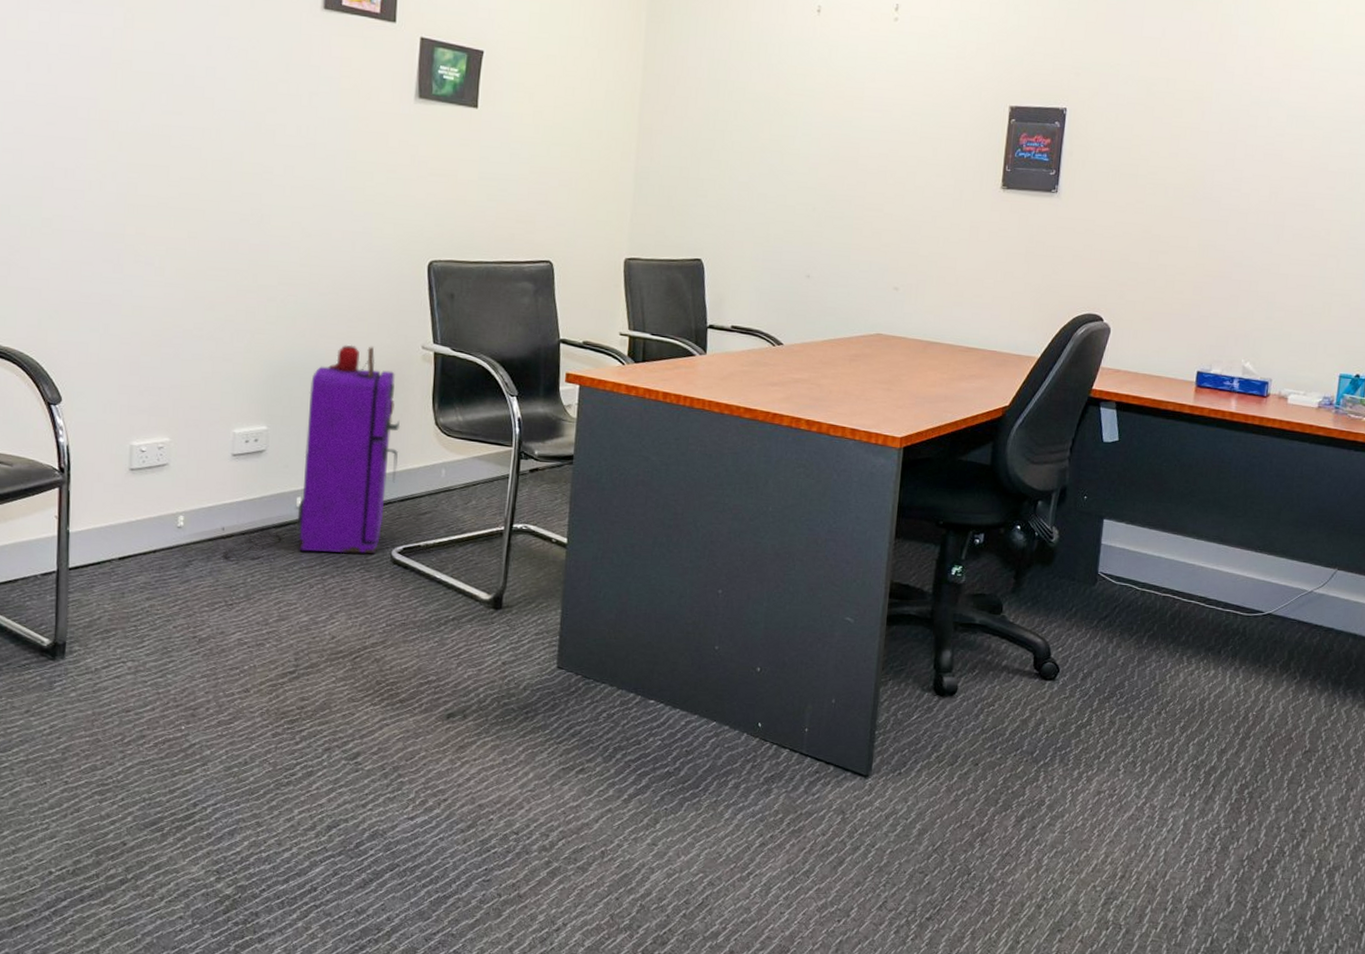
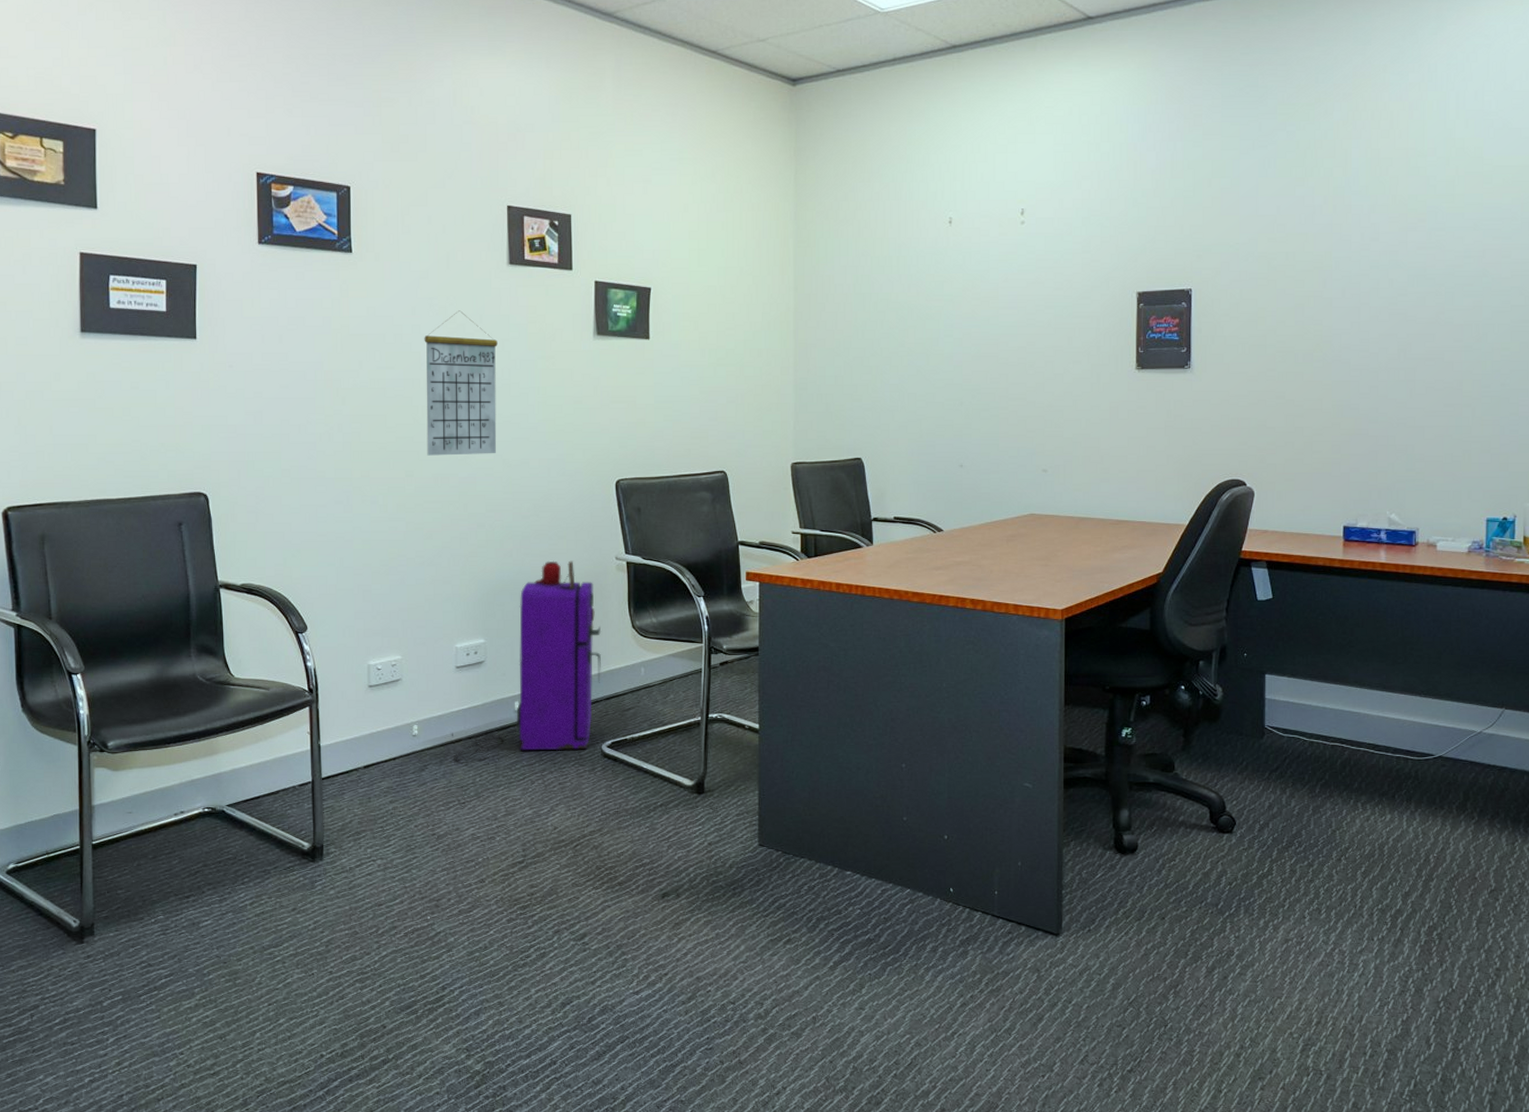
calendar: none [214,55,305,221] -> present [424,310,498,456]

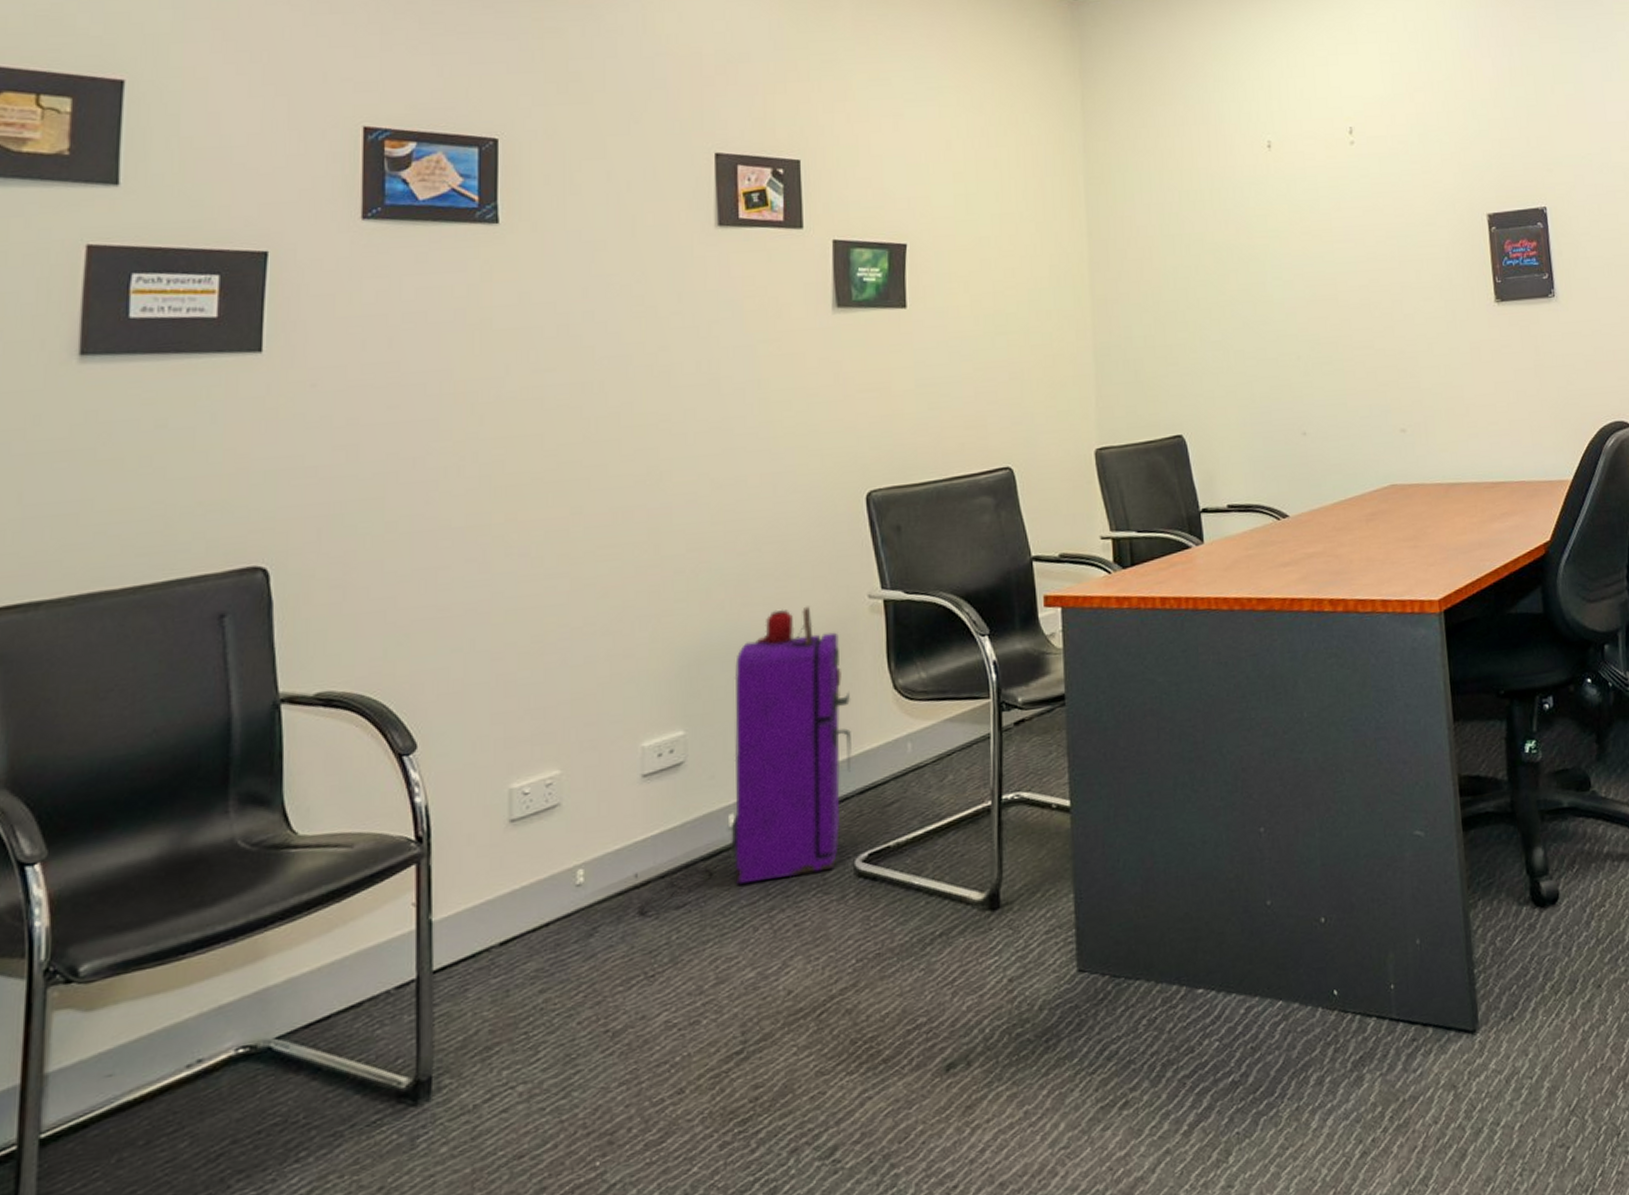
calendar: present [424,310,498,456] -> none [599,288,703,484]

